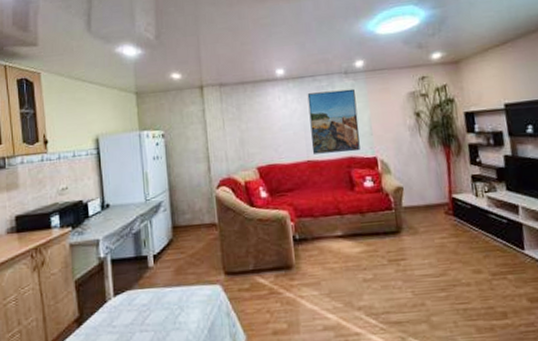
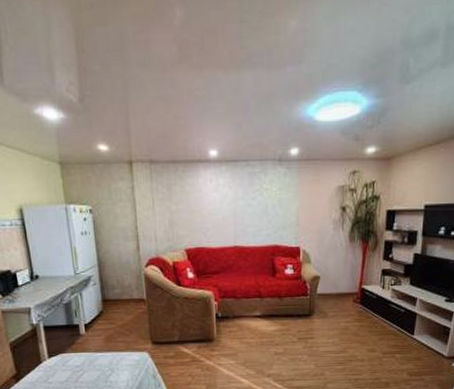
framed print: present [307,88,360,154] -> none [239,177,287,241]

